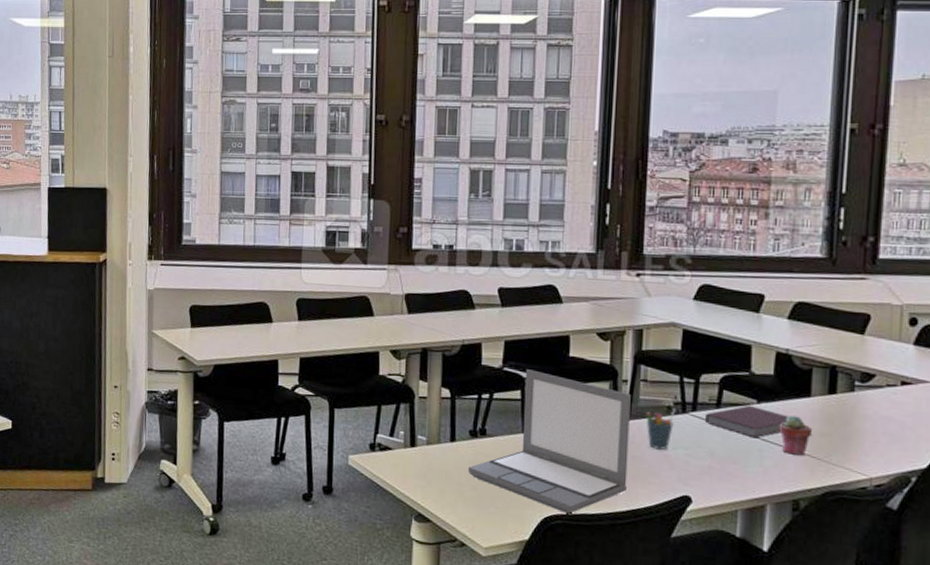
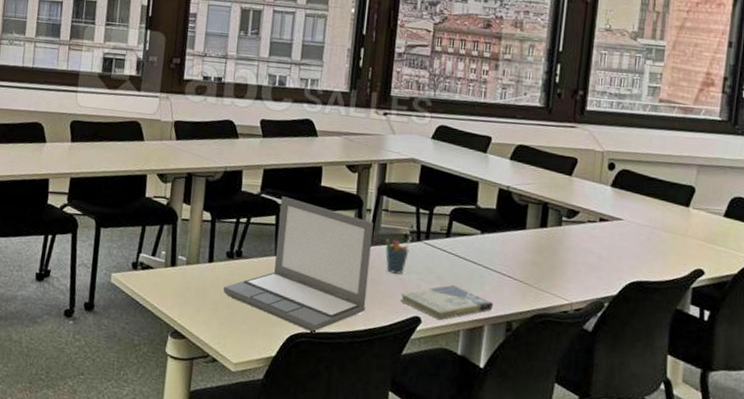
book: none [667,460,776,500] -> present [401,284,494,320]
notebook: present [705,405,789,438] -> none [436,235,507,266]
potted succulent: present [779,415,813,456] -> none [498,245,526,282]

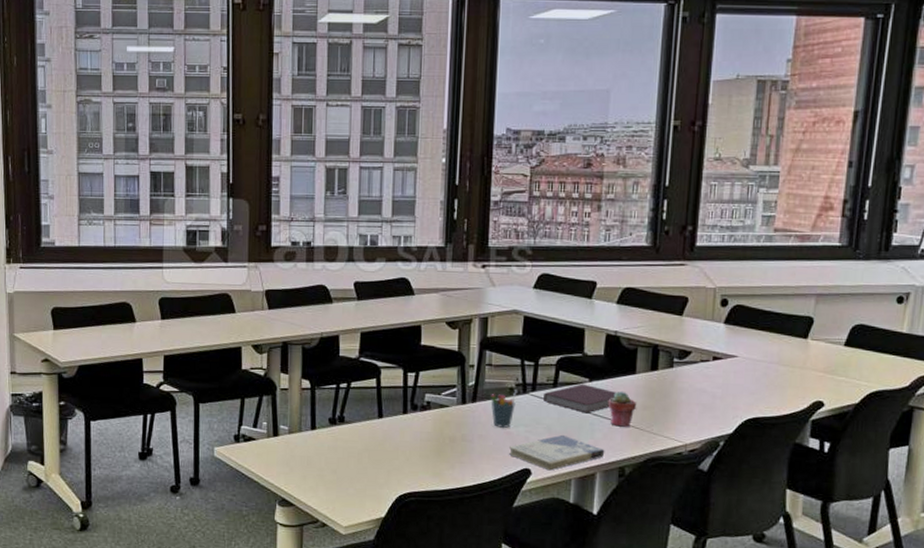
laptop: present [223,196,373,332] -> none [328,358,477,491]
notebook: none [436,235,507,266] -> present [544,384,616,414]
potted succulent: none [498,245,526,282] -> present [608,391,637,427]

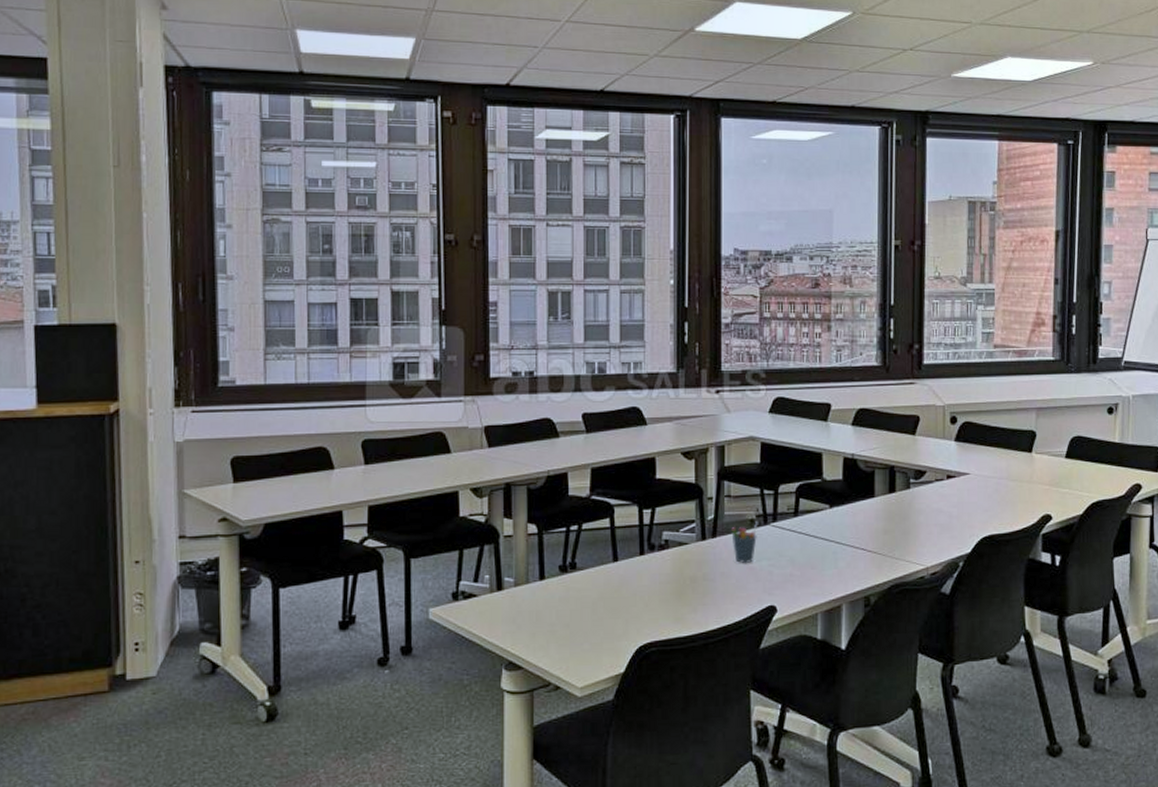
book: present [509,434,605,471] -> none [753,566,850,606]
notebook: present [544,384,616,414] -> none [785,511,857,542]
potted succulent: present [608,391,637,427] -> none [849,515,878,554]

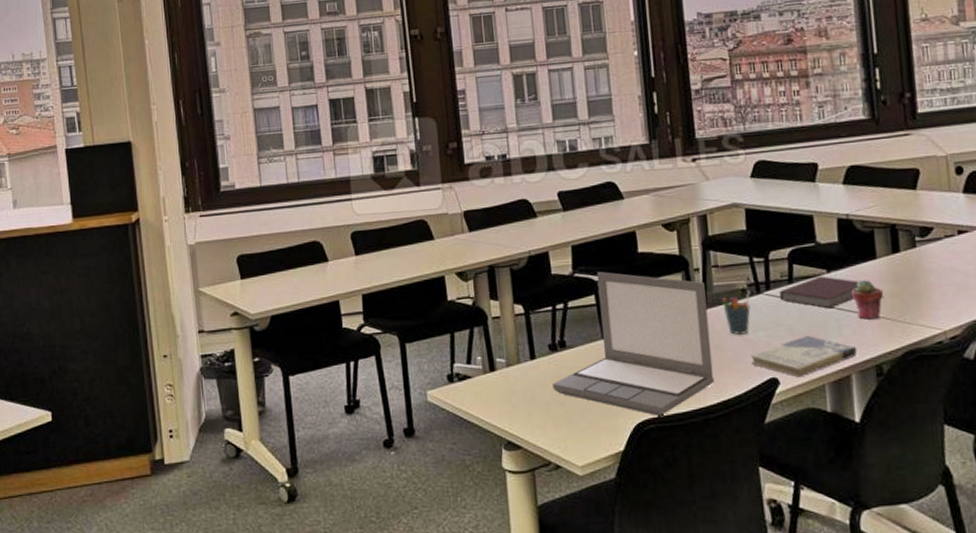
laptop: none [560,496,717,639] -> present [553,272,714,416]
book: none [753,566,850,606] -> present [751,335,858,378]
notebook: none [785,511,857,542] -> present [779,276,859,309]
potted succulent: none [849,515,878,554] -> present [851,279,884,320]

